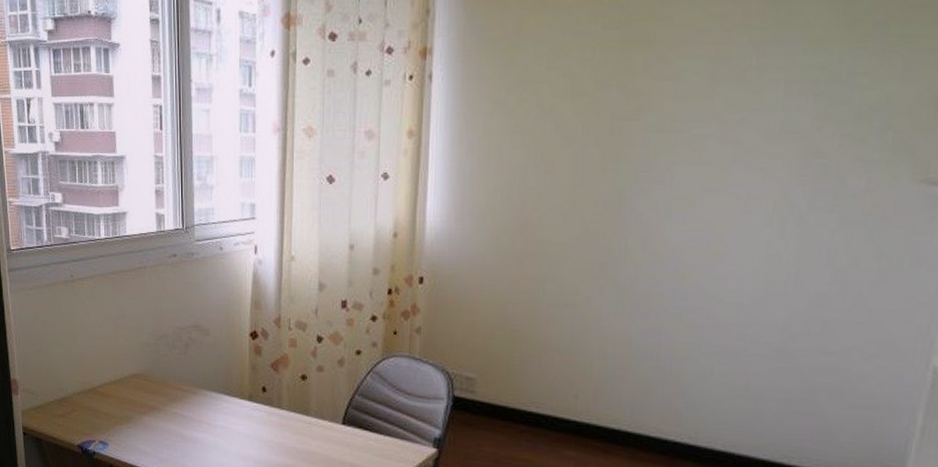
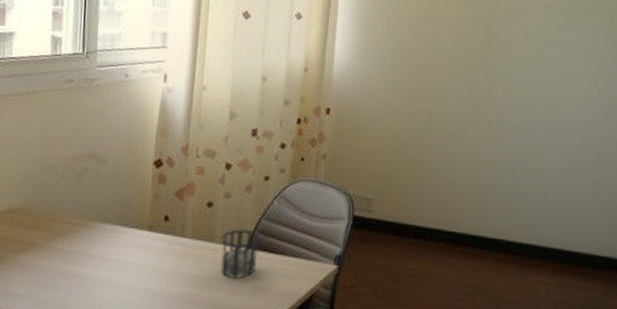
cup: none [316,403,354,454] -> present [220,229,260,278]

